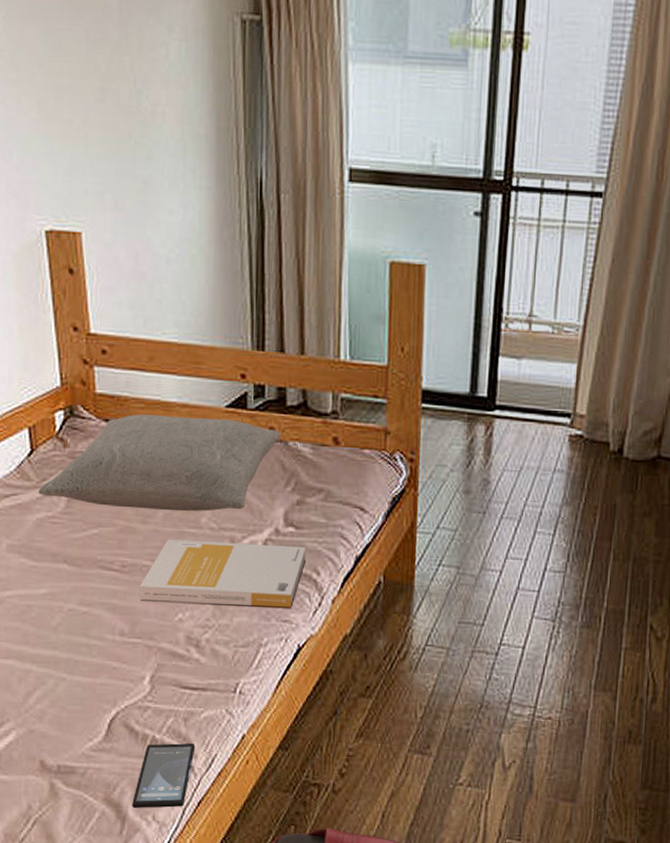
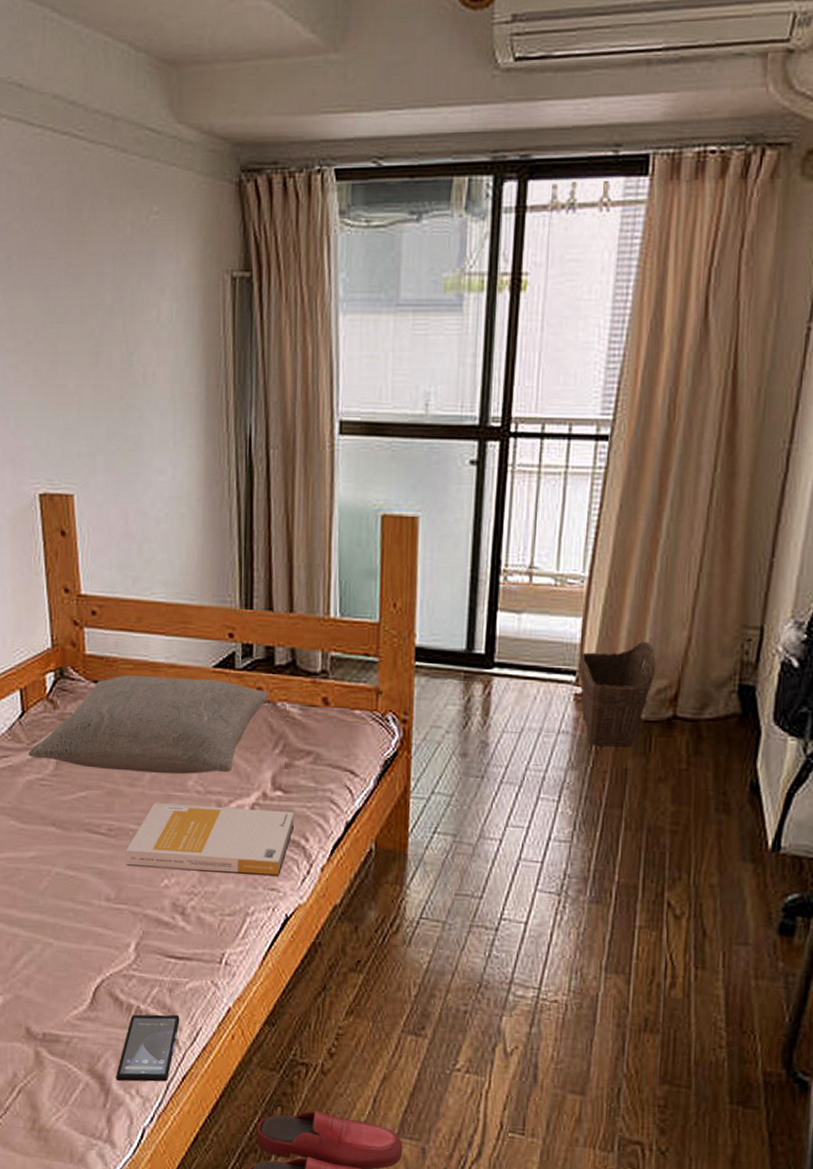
wicker basket: none [574,386,643,485] -> present [579,641,656,747]

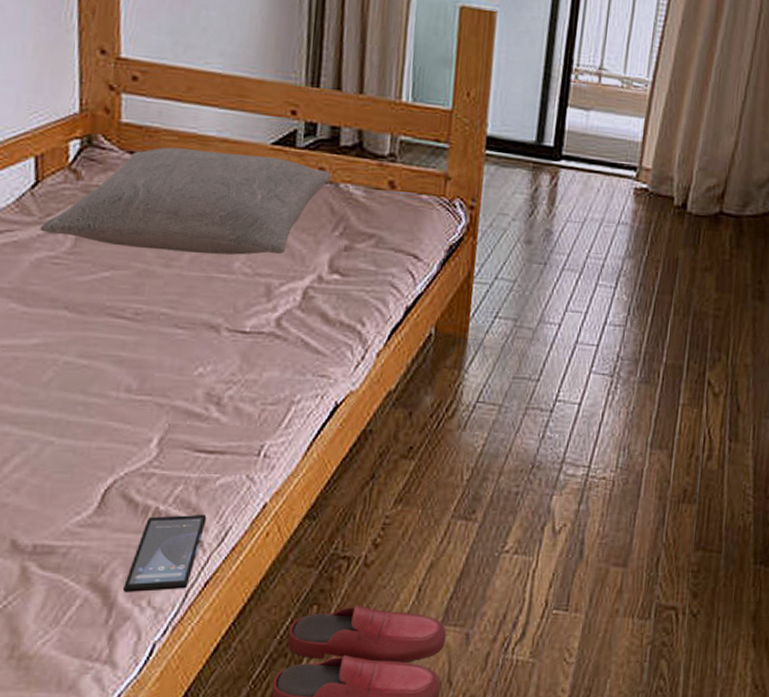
book: present [126,803,295,877] -> none [153,285,351,363]
wicker basket: present [579,641,656,747] -> none [639,143,707,239]

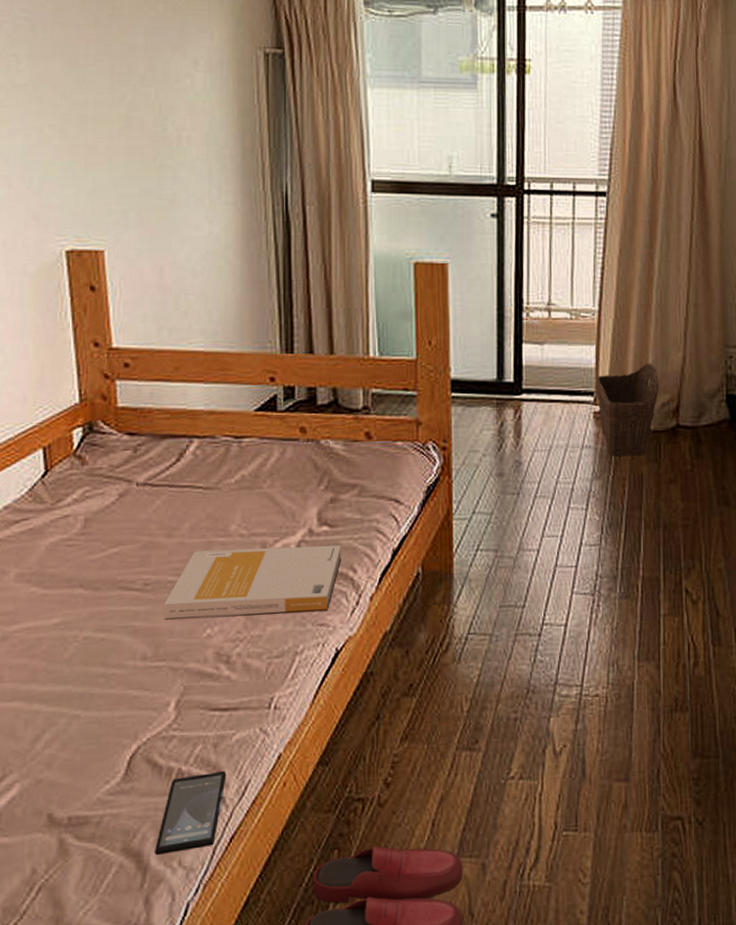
pillow: present [40,147,332,255] -> none [52,423,313,522]
book: none [153,285,351,363] -> present [164,544,342,620]
wicker basket: none [639,143,707,239] -> present [596,363,659,457]

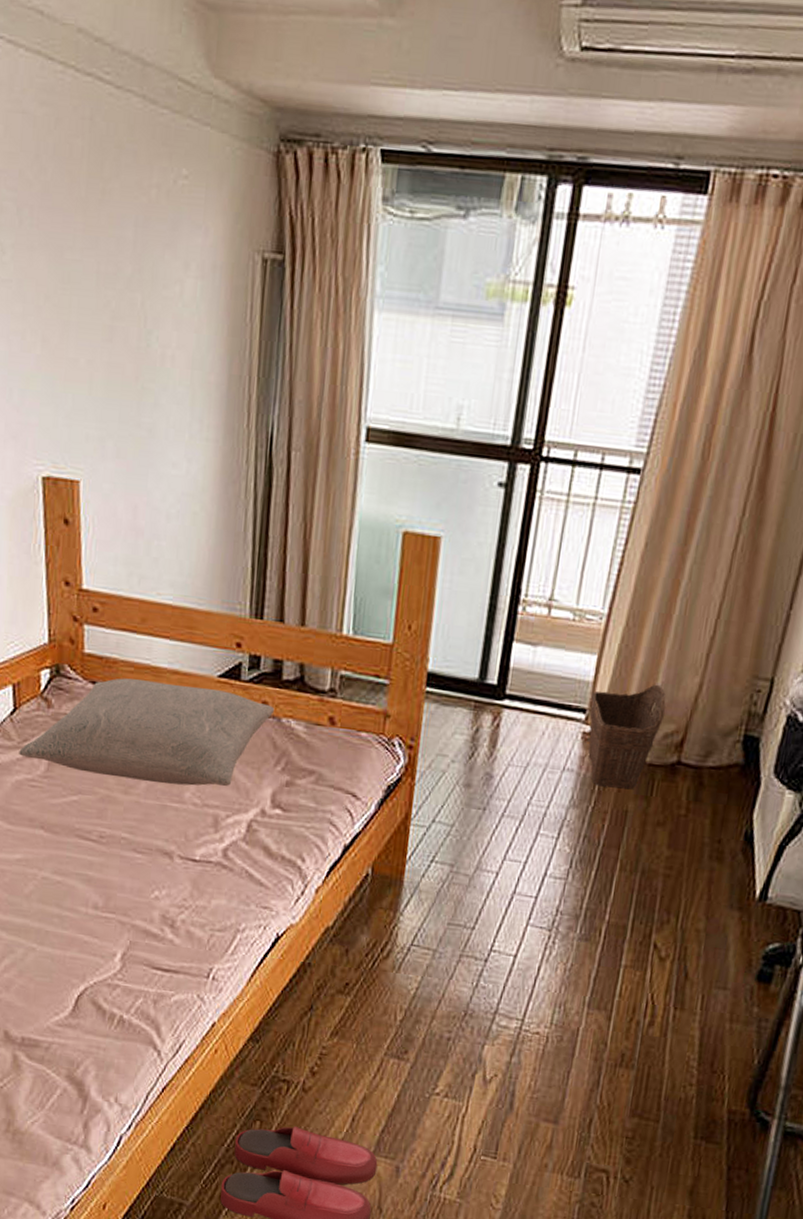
pillow: none [52,423,313,522] -> present [19,678,275,786]
smartphone: present [155,771,227,856] -> none [95,1023,164,1092]
book: present [164,544,342,620] -> none [116,812,292,896]

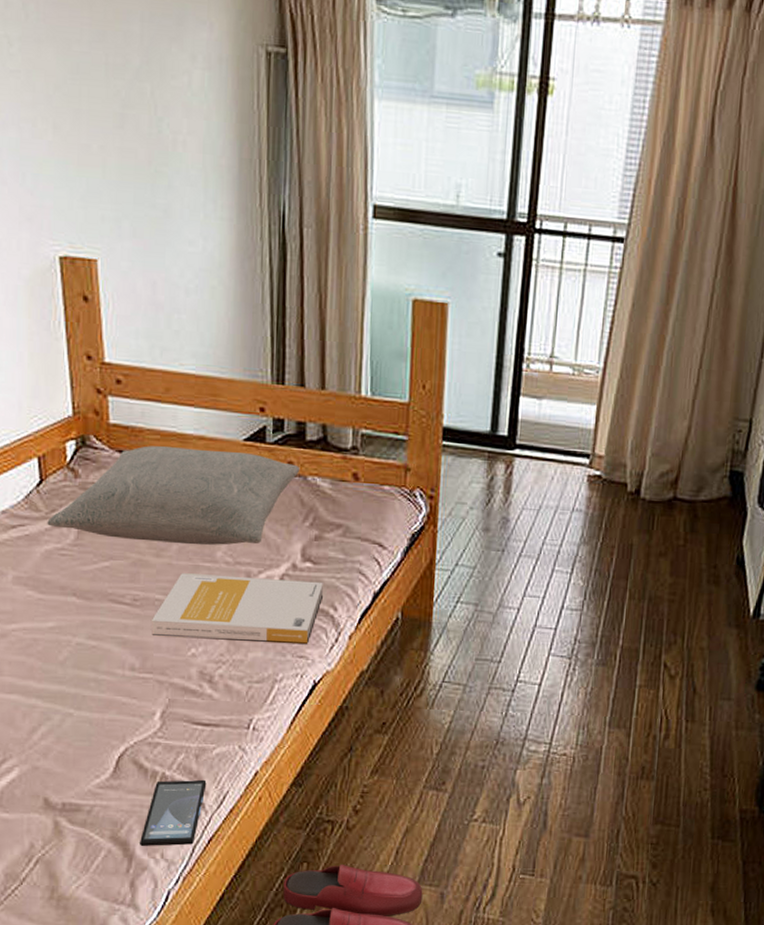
smartphone: none [95,1023,164,1092] -> present [140,780,207,847]
book: none [116,812,292,896] -> present [151,573,324,645]
wicker basket: present [588,684,666,790] -> none [593,429,660,525]

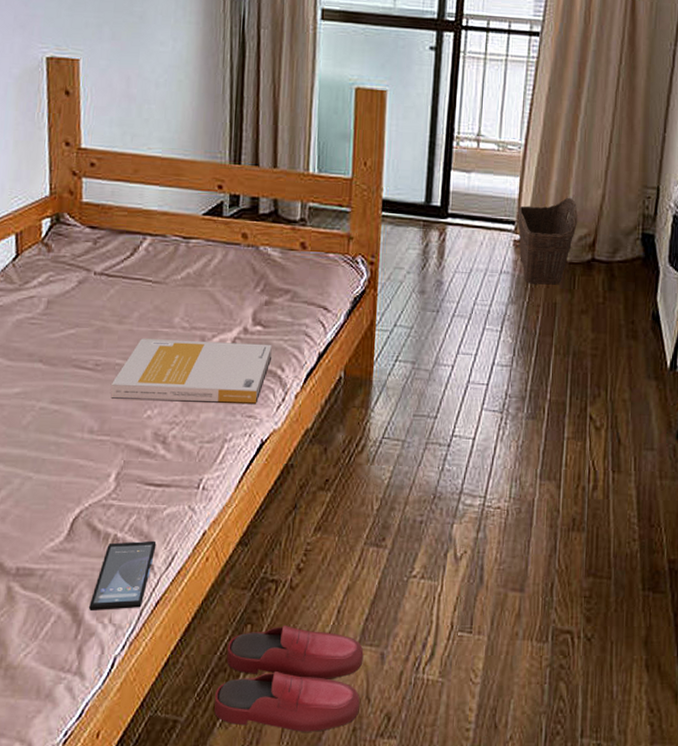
pillow: present [47,445,300,545] -> none [20,221,253,312]
wicker basket: none [593,429,660,525] -> present [517,197,578,285]

